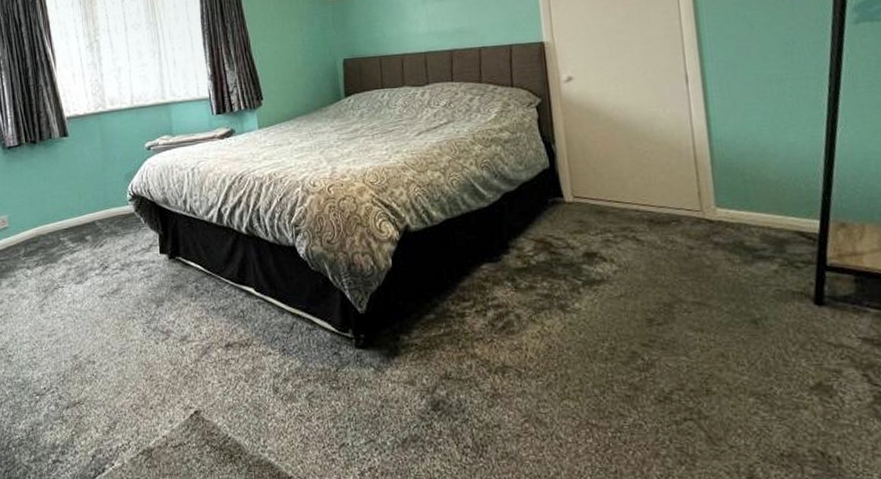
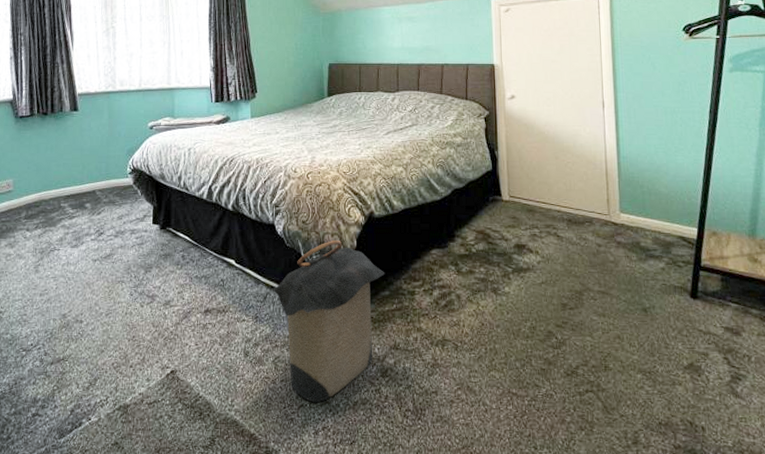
laundry hamper: none [298,259,428,442] -> present [272,239,385,403]

